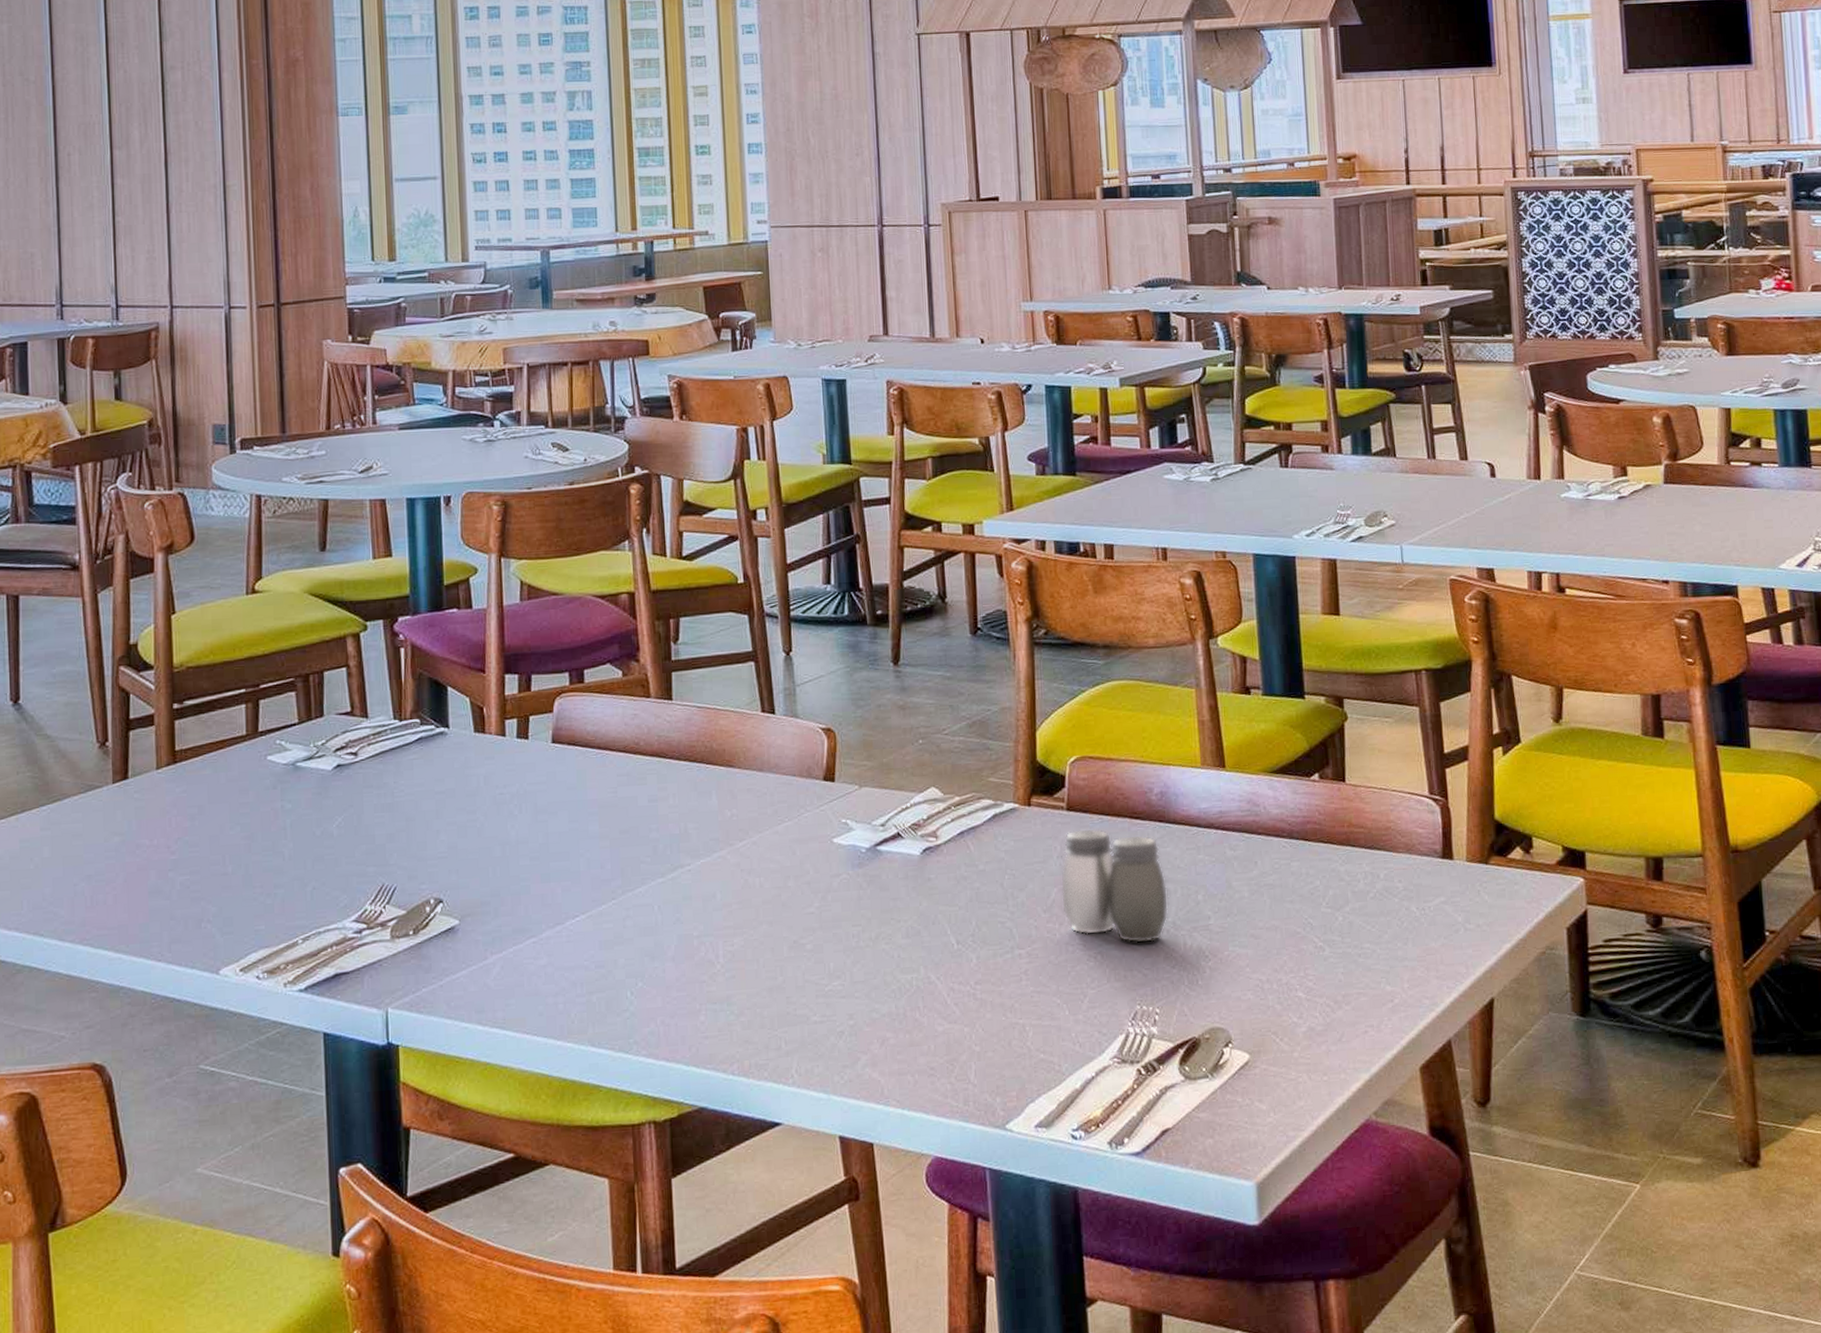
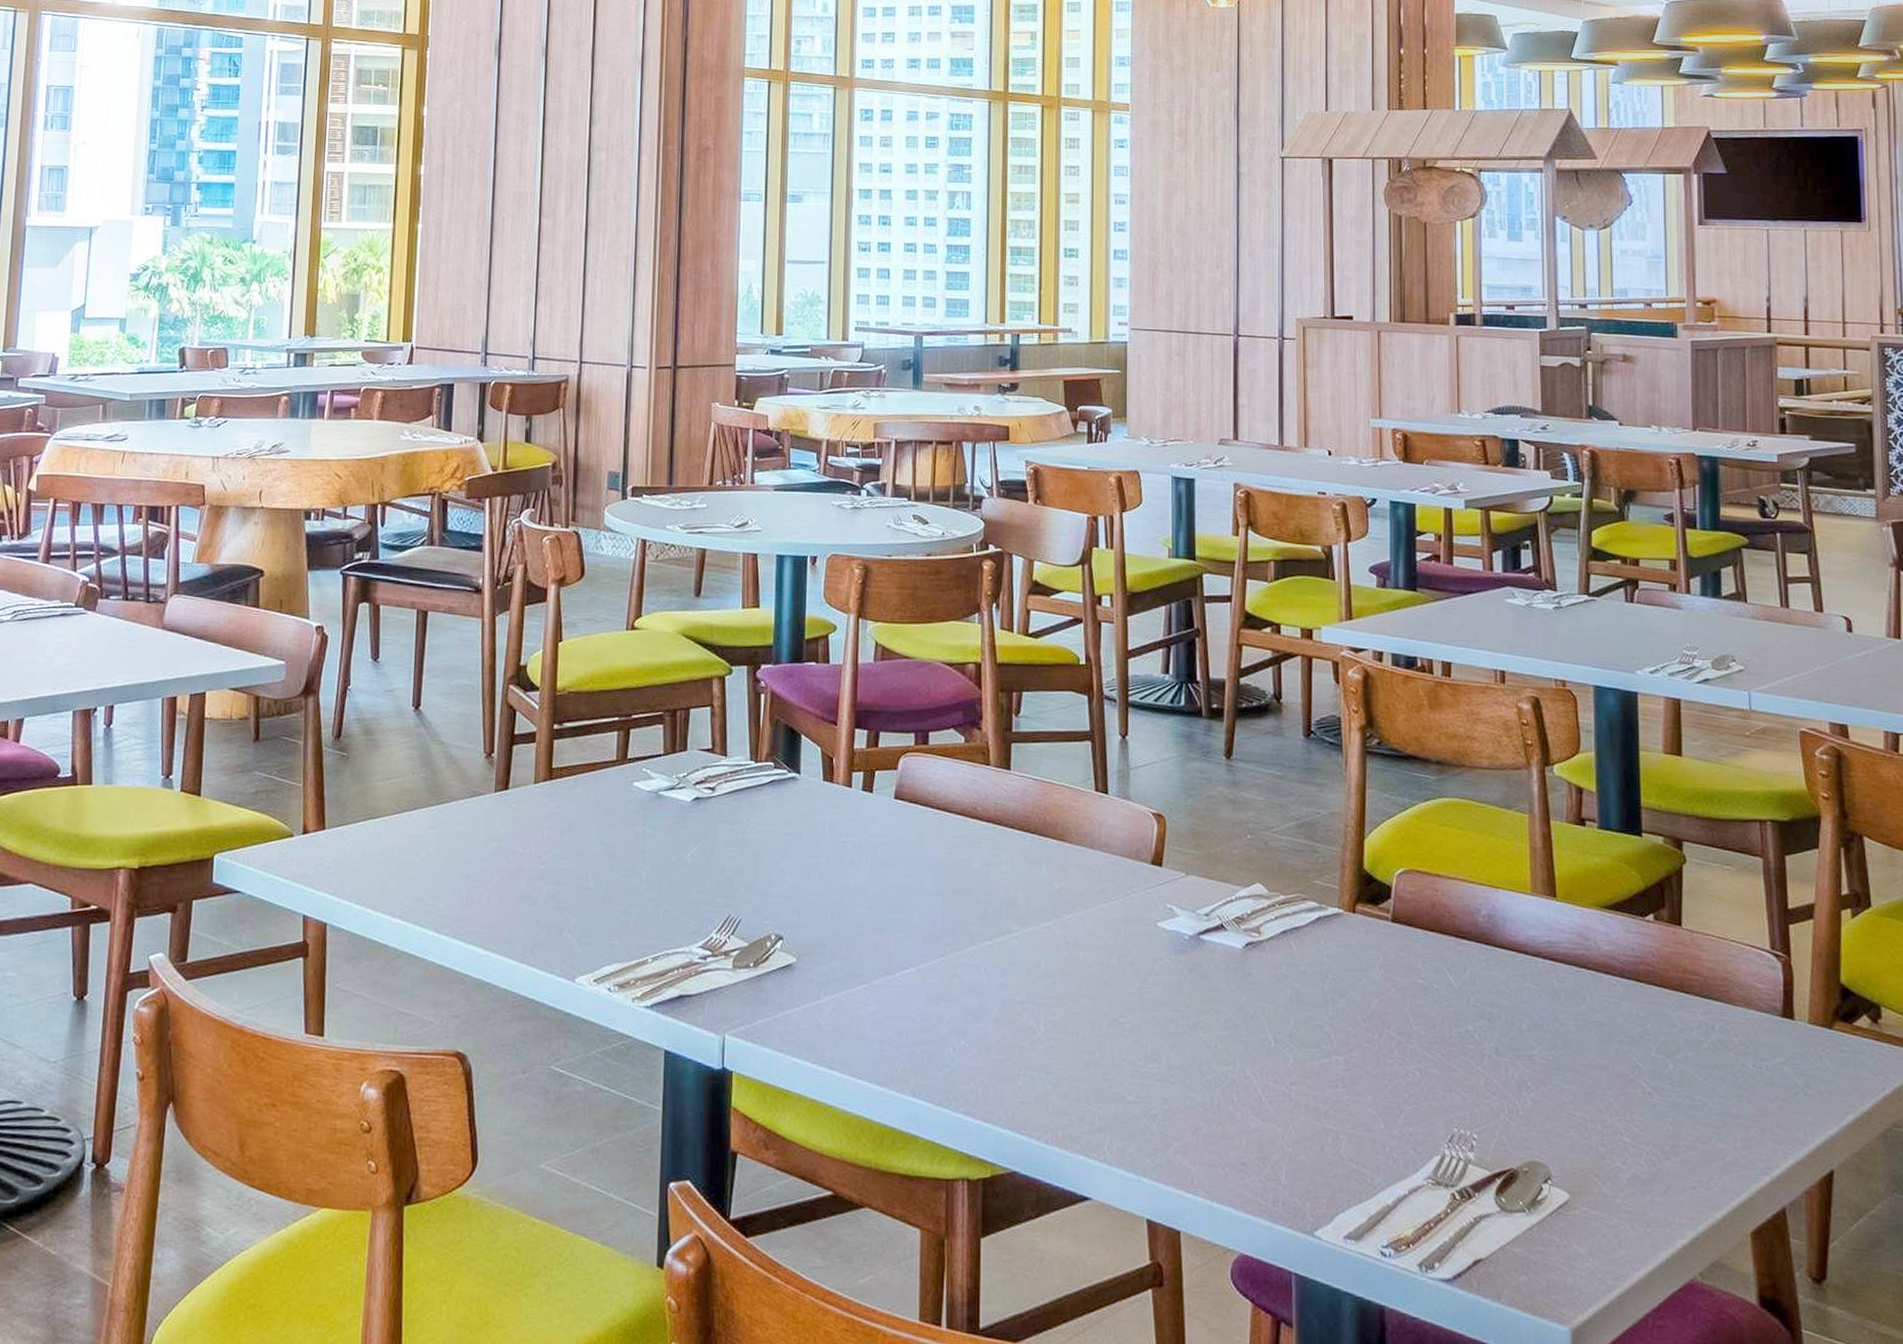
salt and pepper shaker: present [1060,828,1169,943] -> none [1381,941,1492,1065]

